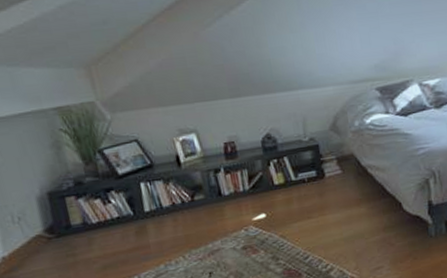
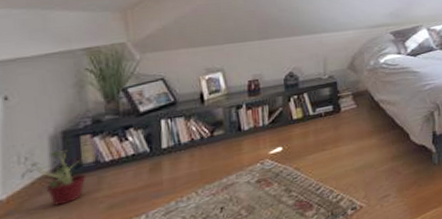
potted plant: none [17,211,79,264] -> present [21,150,91,206]

